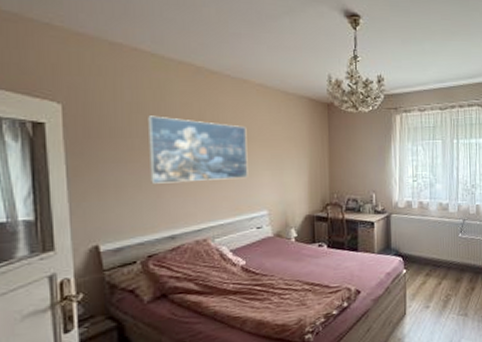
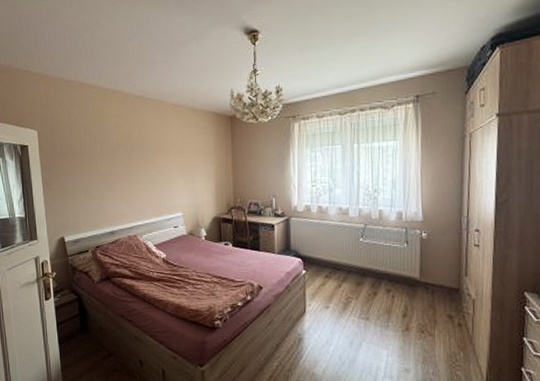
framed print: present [146,115,248,184] -> none [92,136,166,190]

